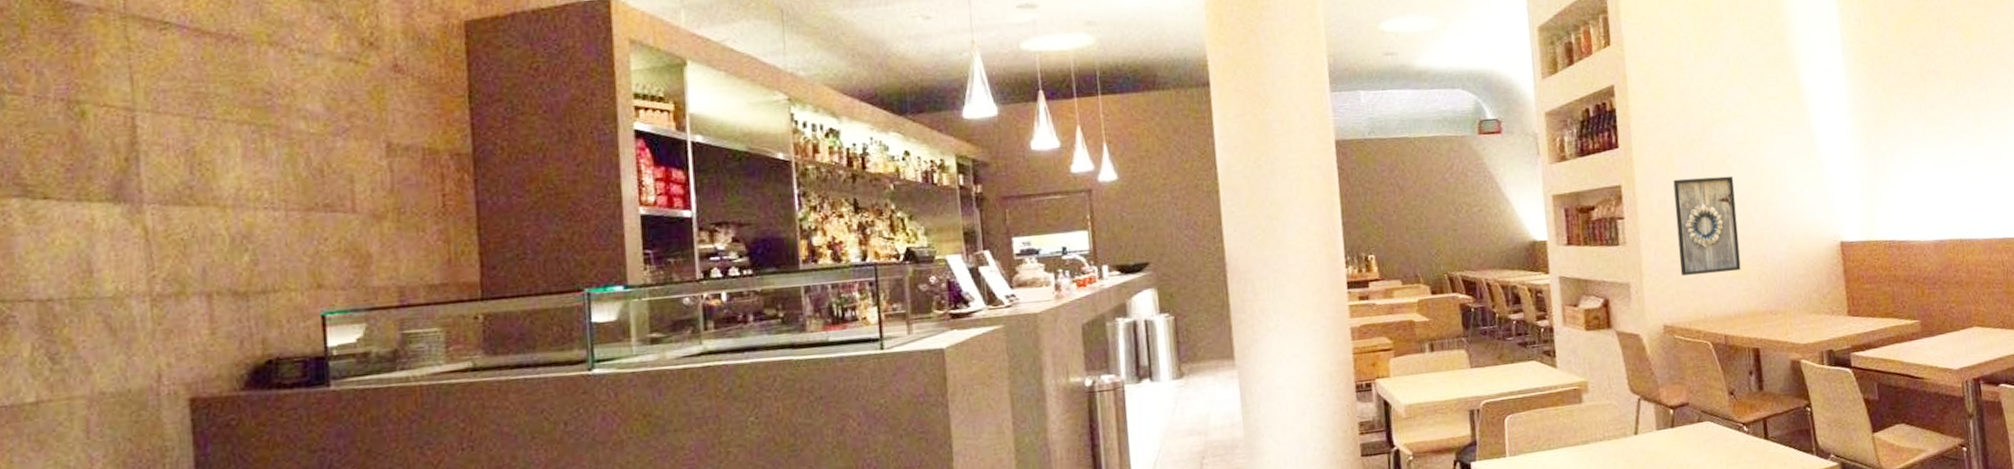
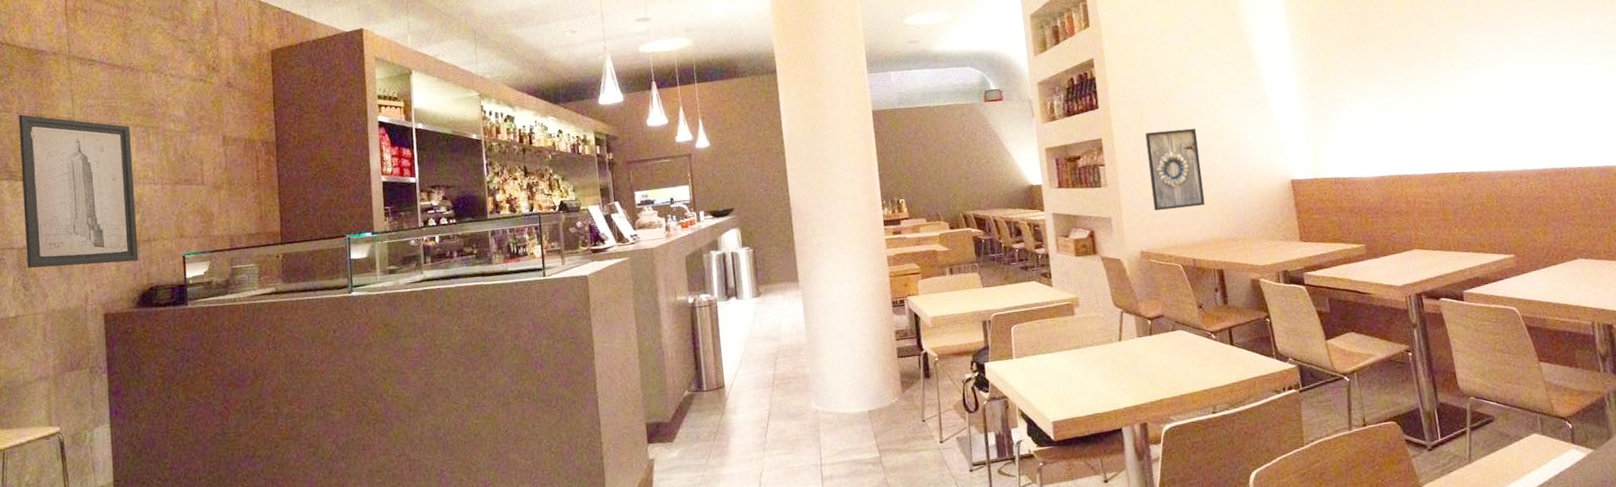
wall art: none [37,99,248,331] -> present [18,114,139,268]

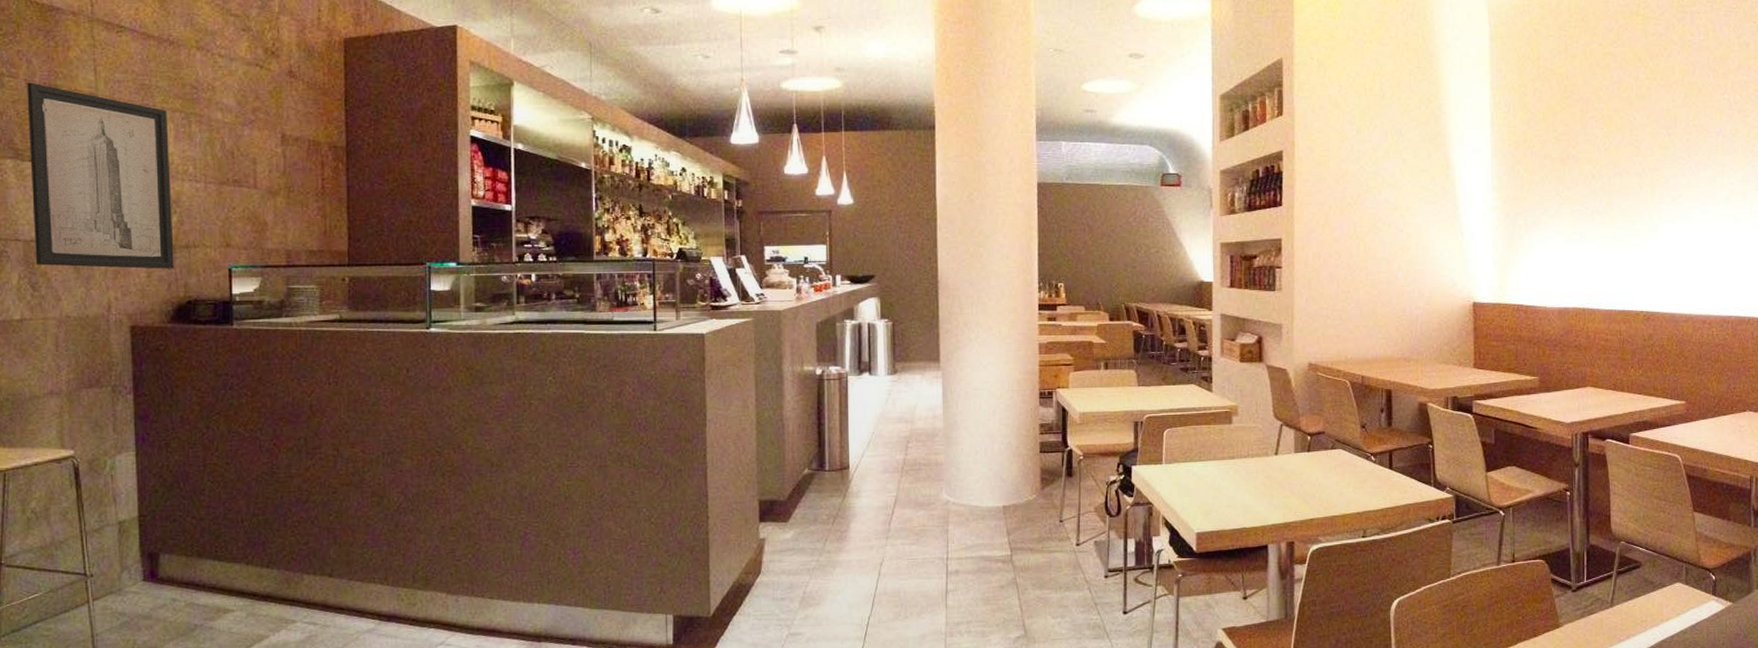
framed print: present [1145,128,1205,211] -> none [1327,236,1382,322]

